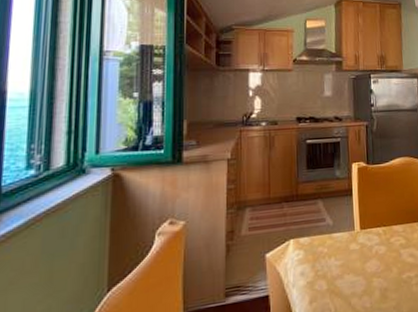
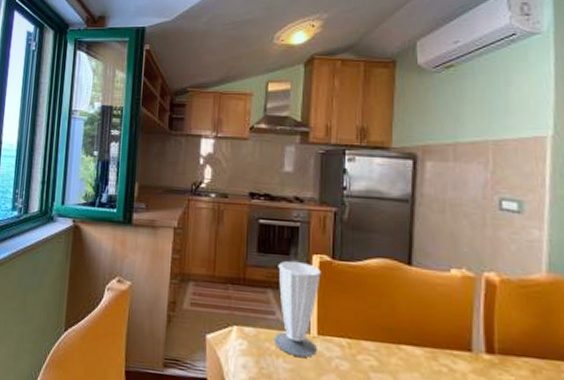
cup: none [325,171,361,253] -> present [273,260,321,358]

